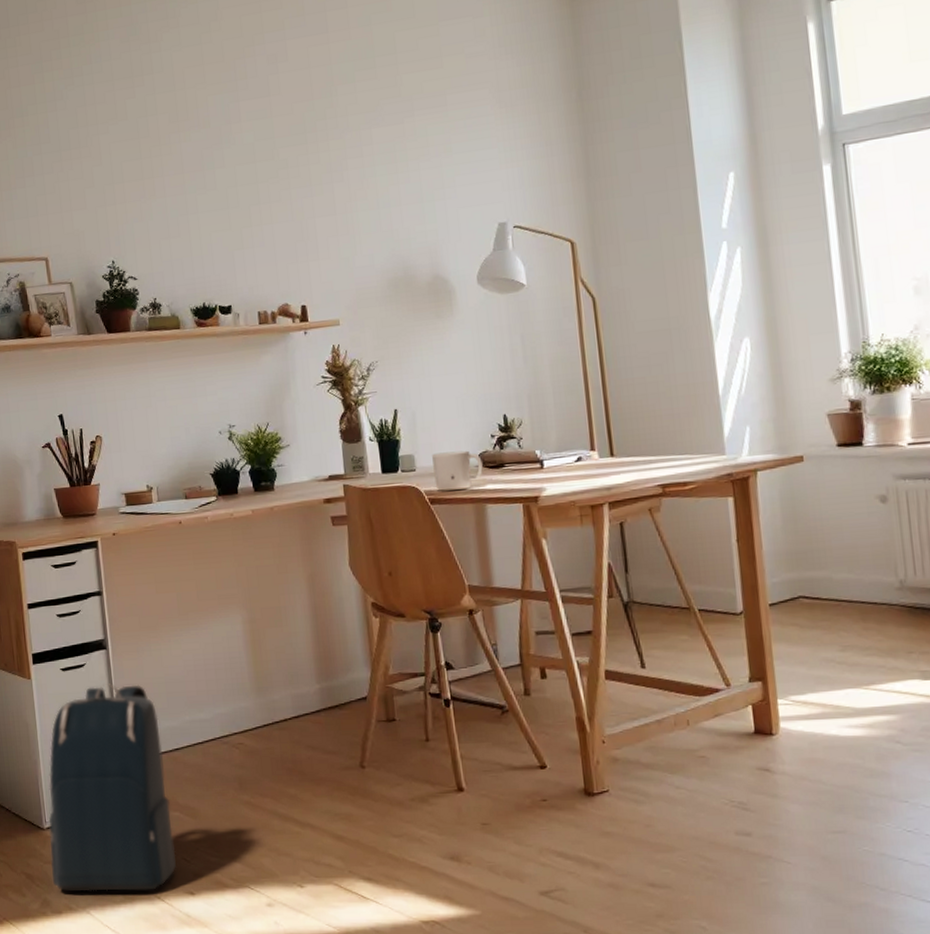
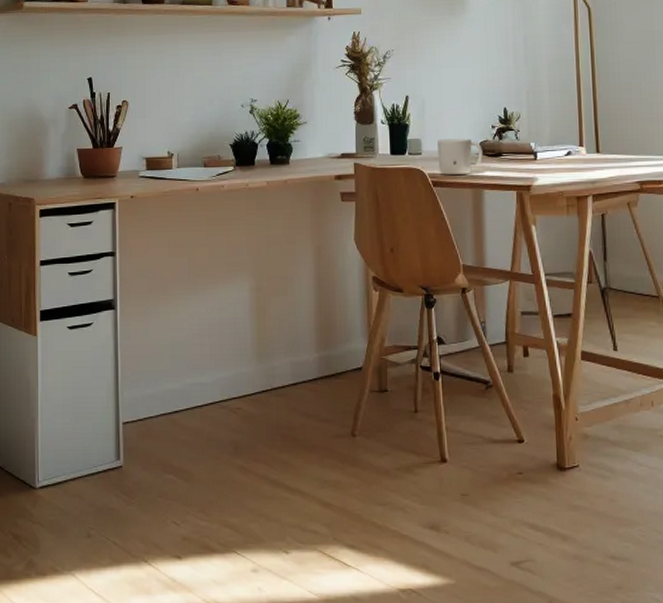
backpack: present [49,683,176,891] -> none [39,344,167,553]

